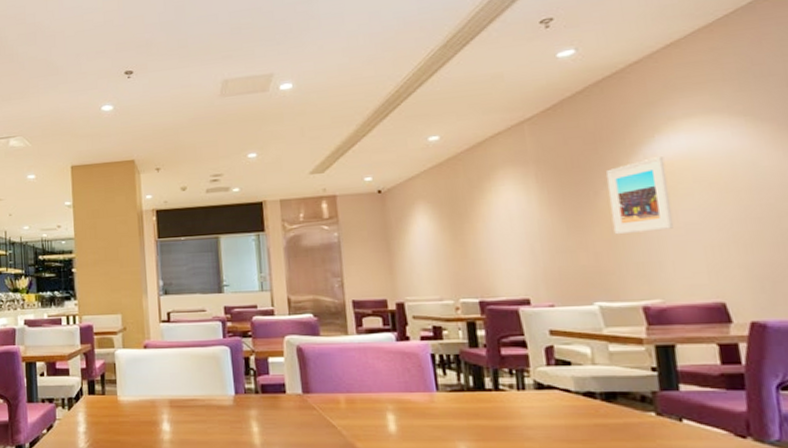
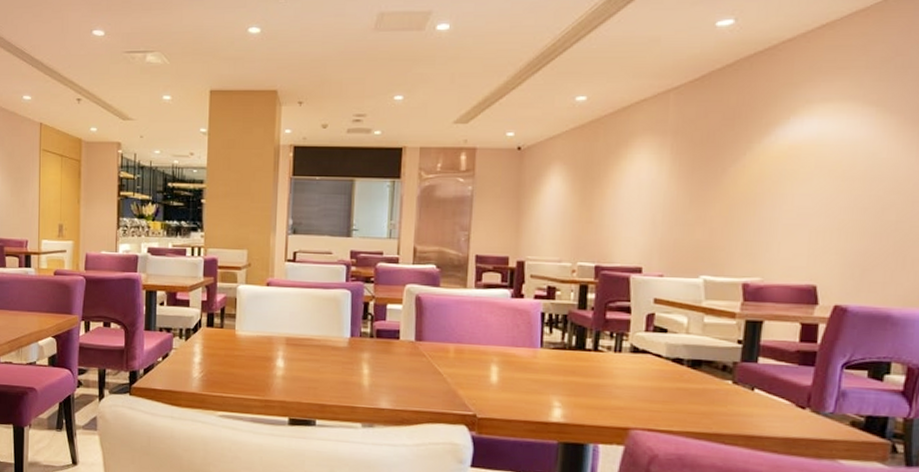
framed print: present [606,157,674,235] -> none [732,139,794,213]

